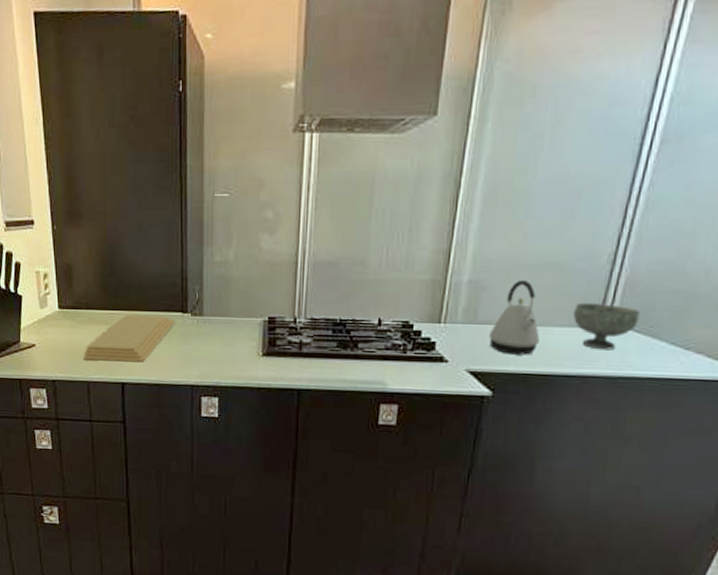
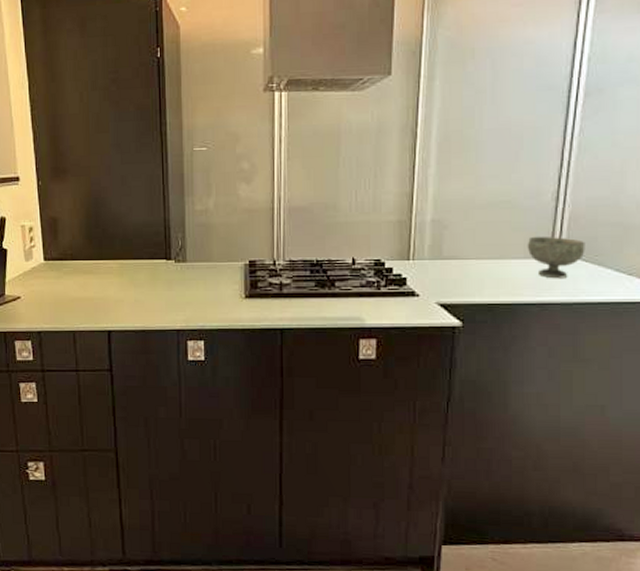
cutting board: present [83,315,175,363] -> none [69,264,159,310]
kettle: present [489,280,540,355] -> none [455,218,500,287]

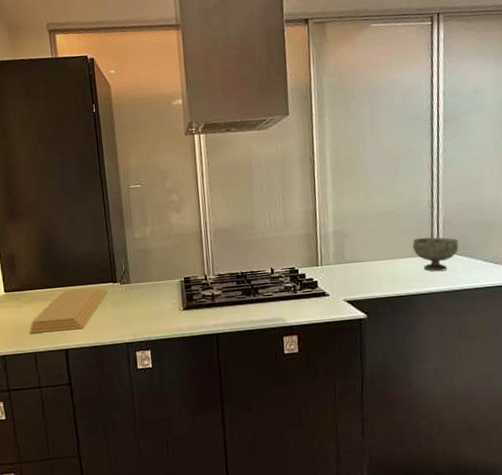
cutting board: none [69,264,159,310] -> present [29,287,107,334]

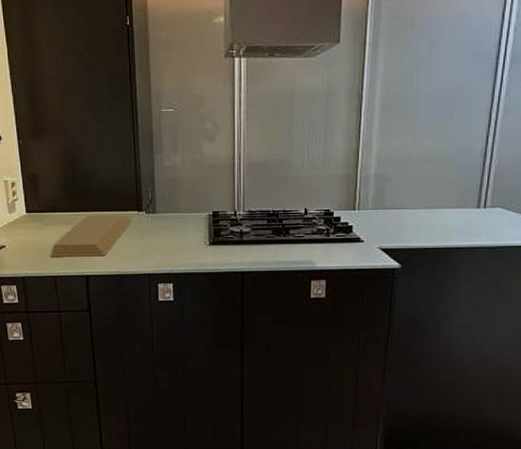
bowl: present [412,237,459,272] -> none [458,188,509,226]

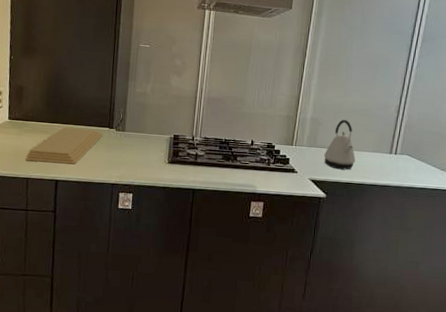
kettle: none [395,172,434,233] -> present [324,120,355,170]

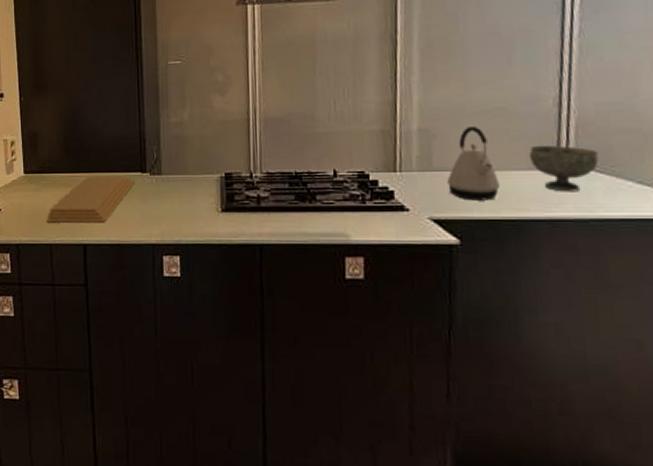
bowl: none [375,136,415,169] -> present [528,145,599,192]

